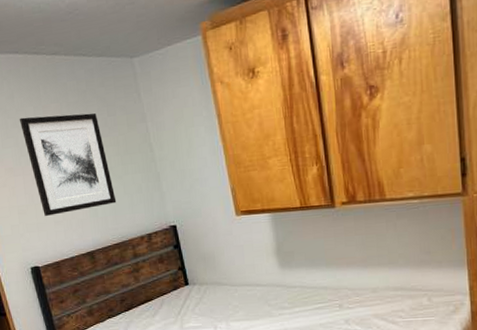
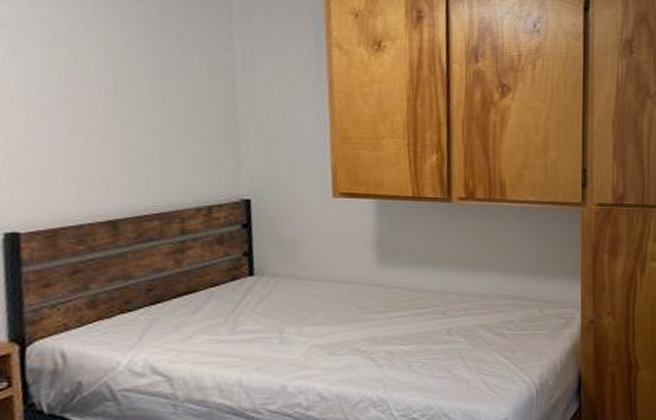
wall art: present [19,113,117,216] -> none [41,33,171,166]

